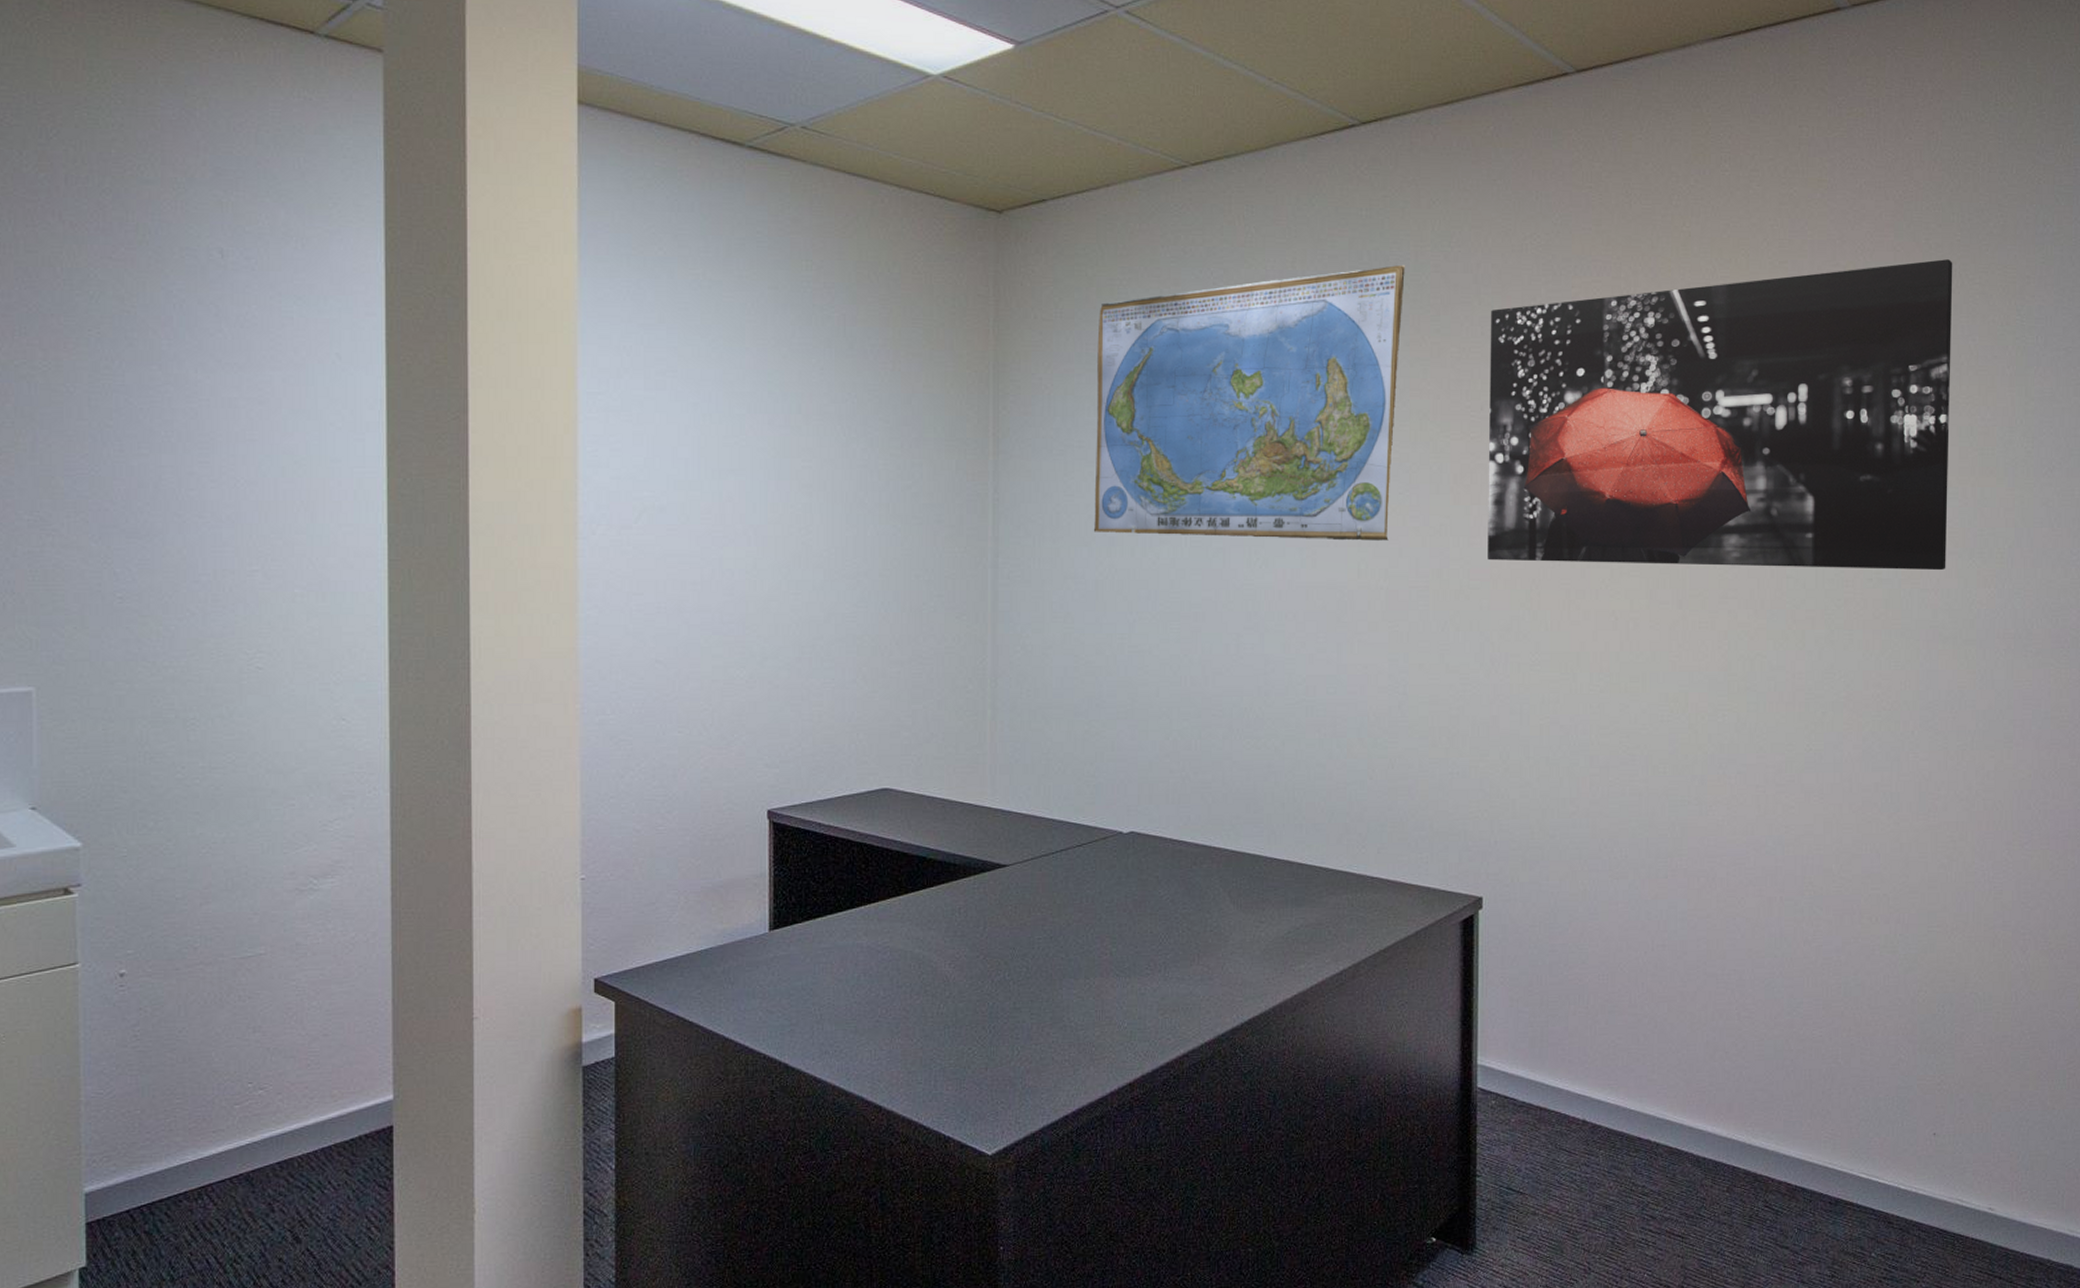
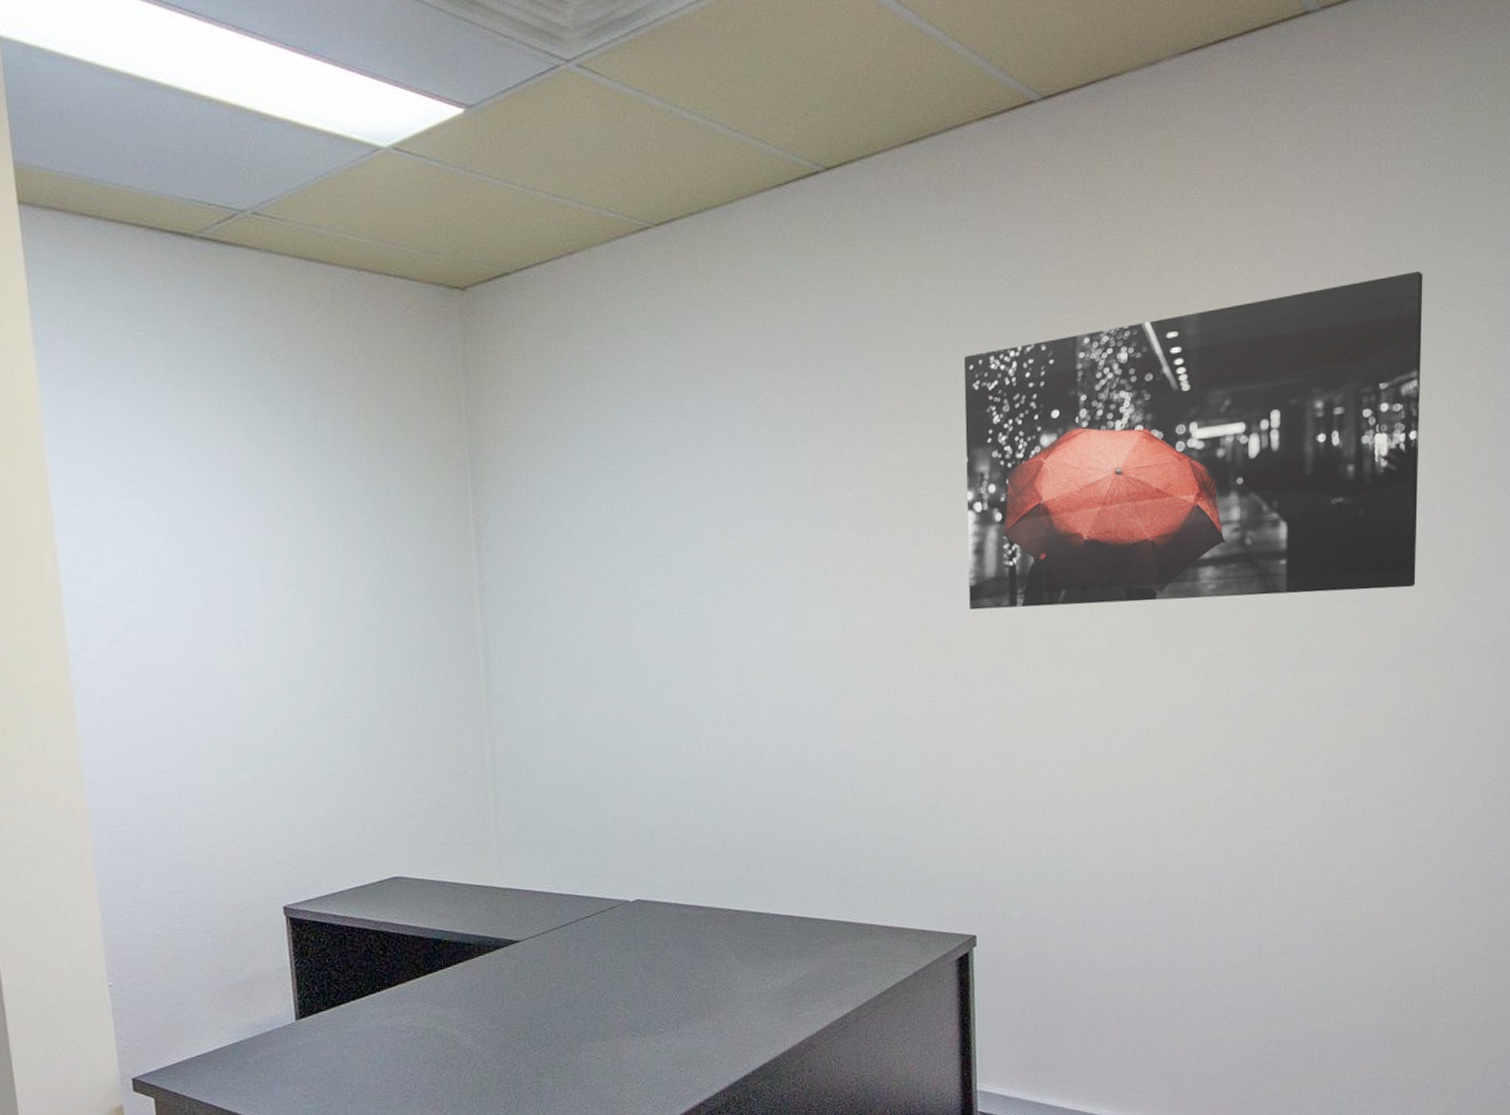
world map: present [1093,264,1405,541] -> none [571,315,877,611]

